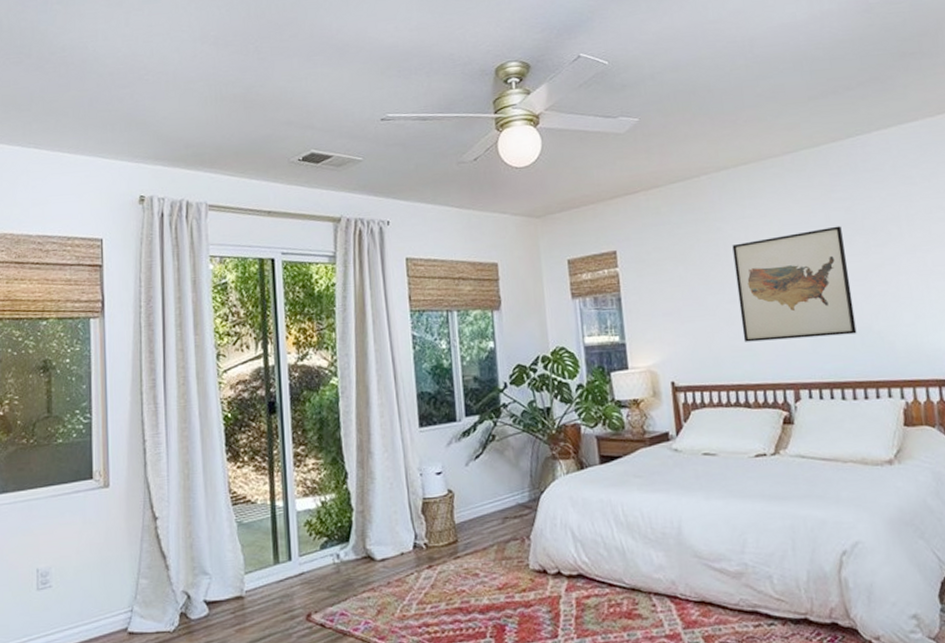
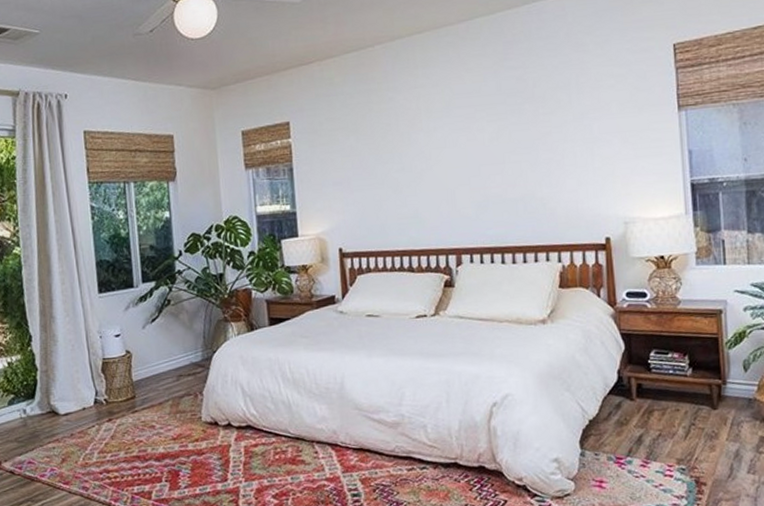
wall art: present [732,226,857,342] -> none [403,94,520,210]

